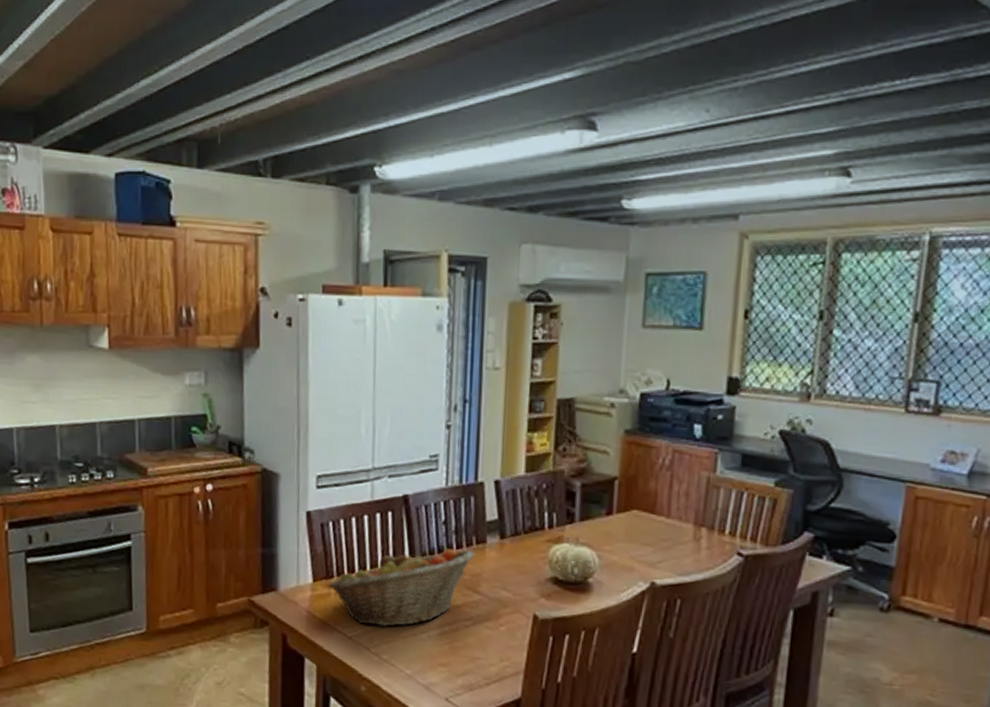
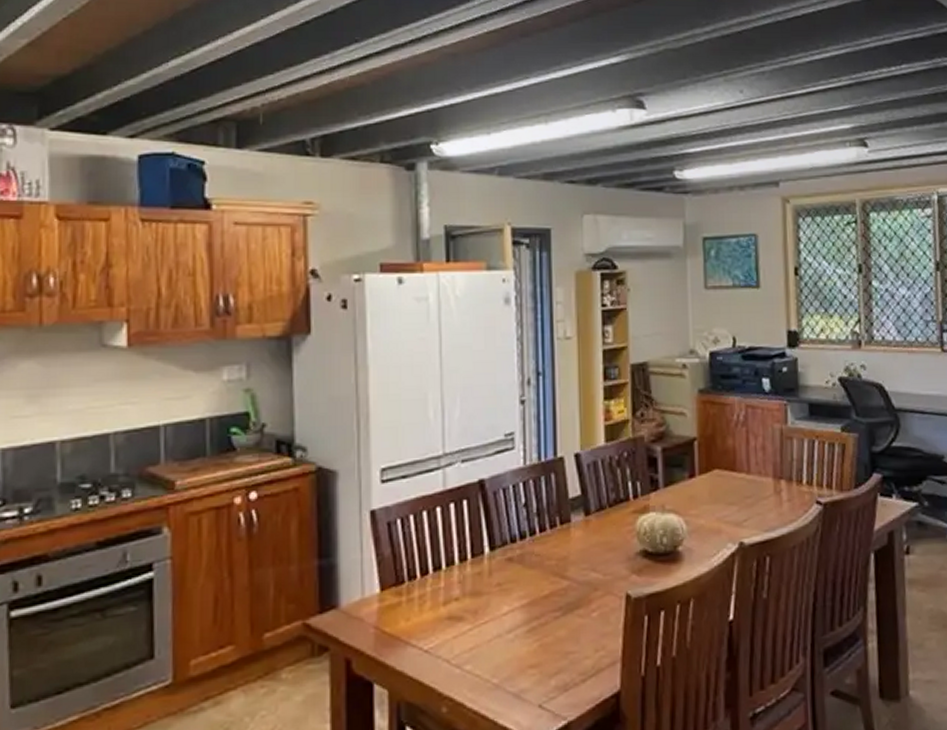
fruit basket: present [328,549,475,627] -> none [398,532,559,634]

